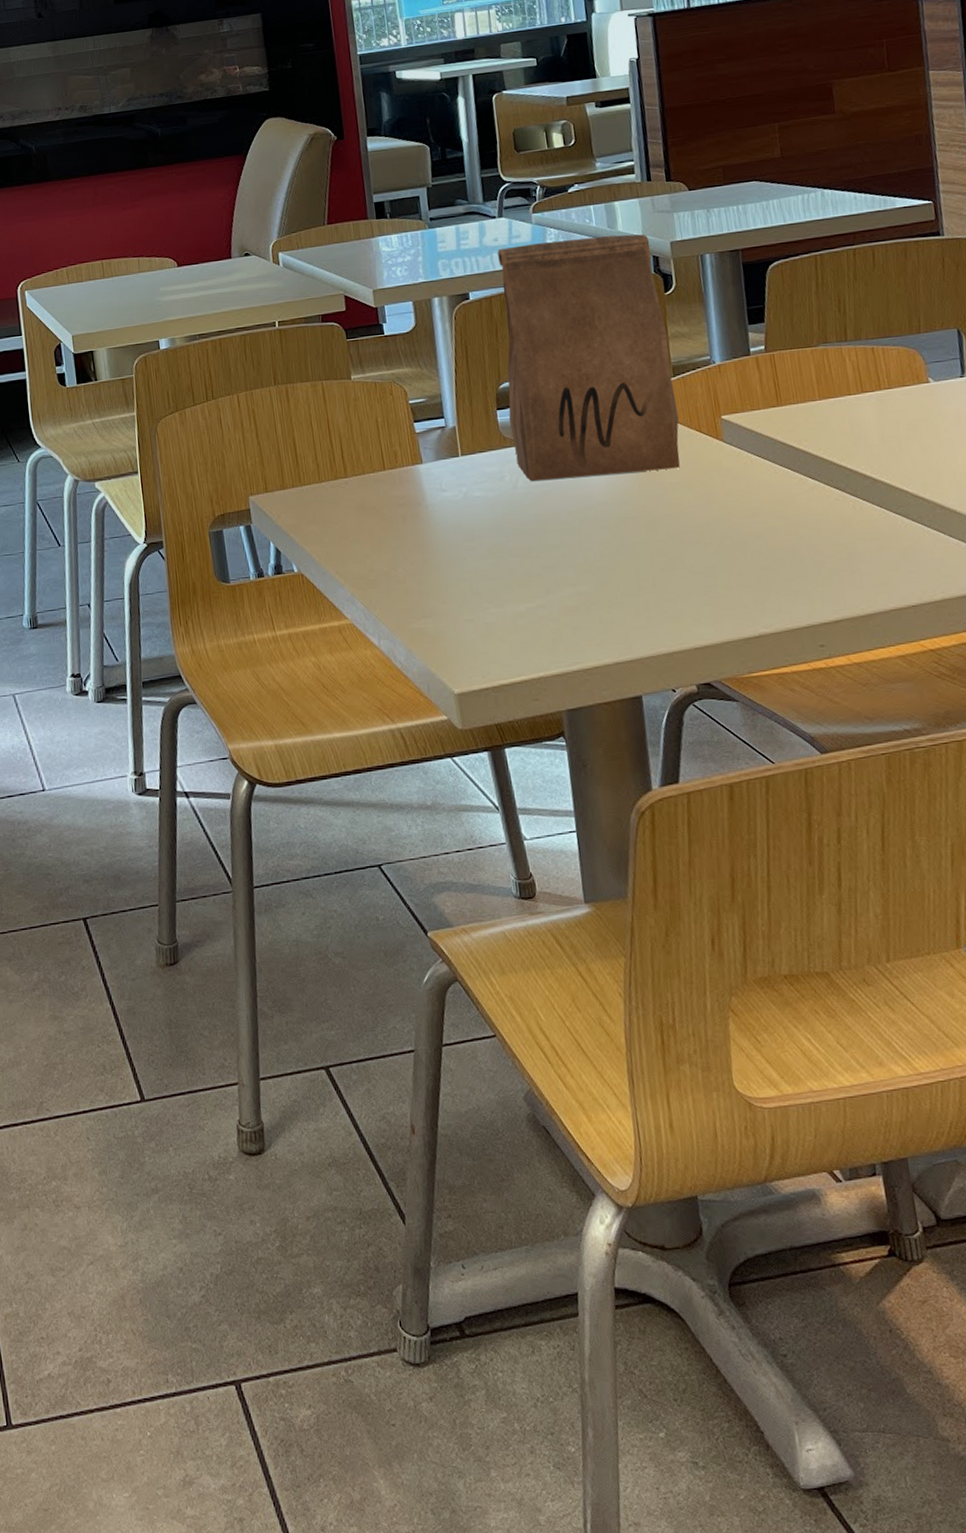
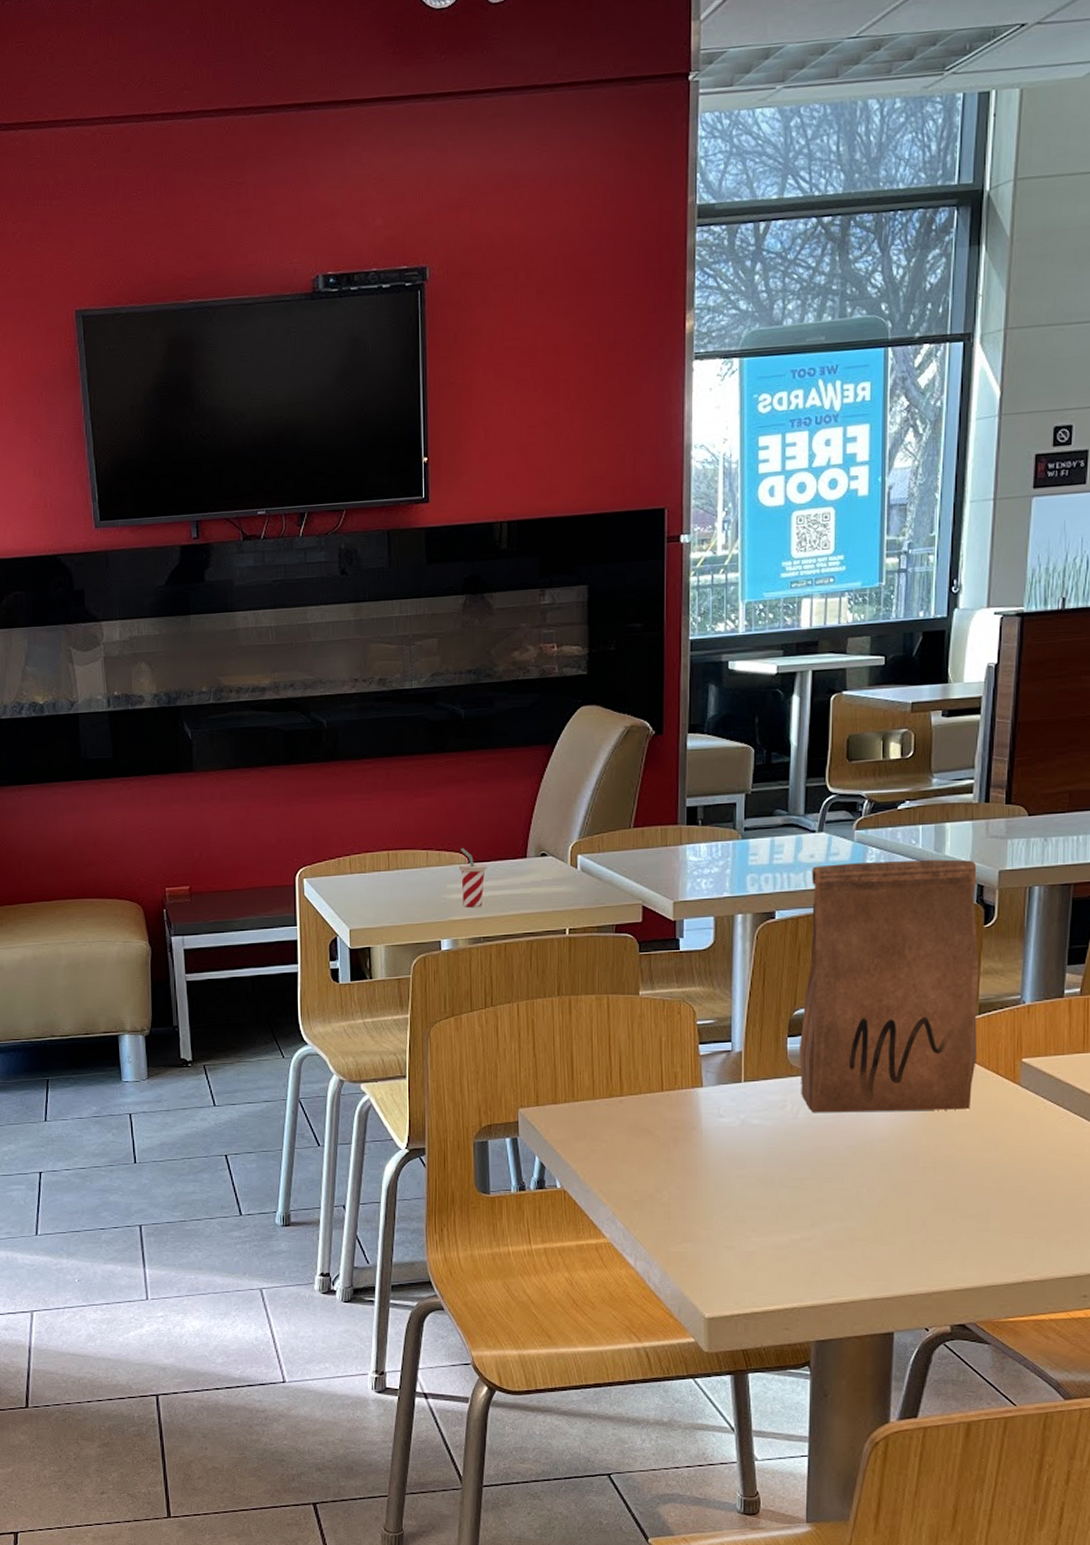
beverage cup: none [169,252,196,309] -> present [458,847,487,908]

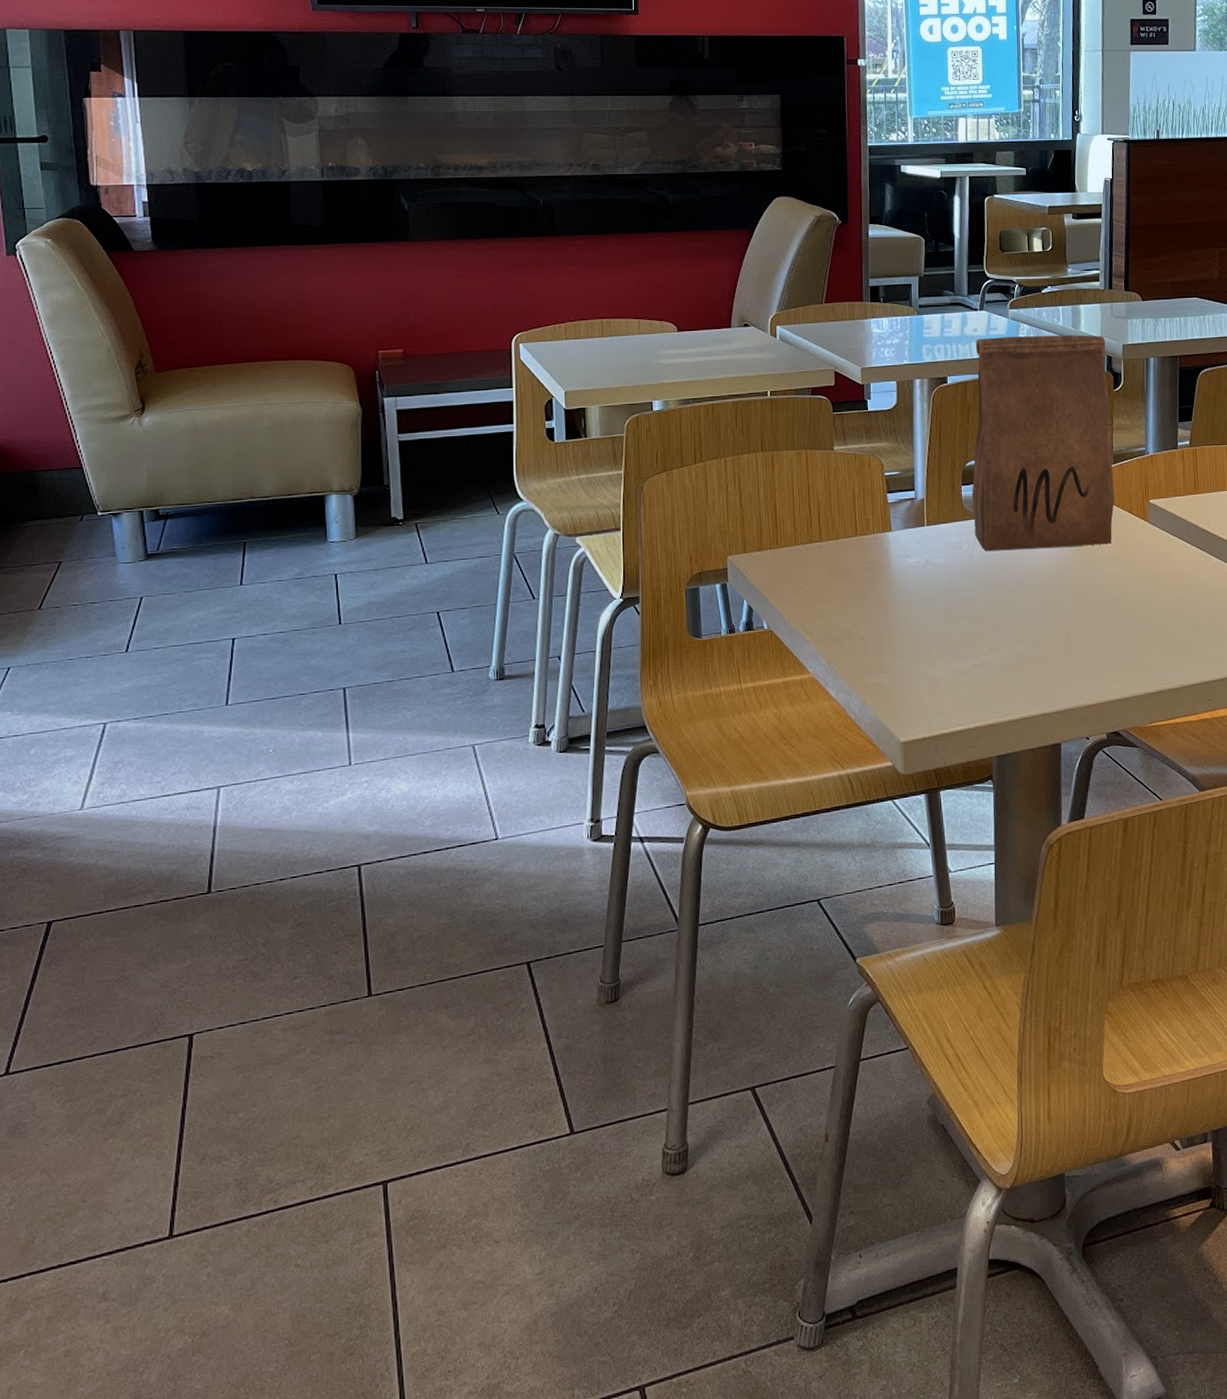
beverage cup: present [458,847,487,908] -> none [668,317,695,373]

